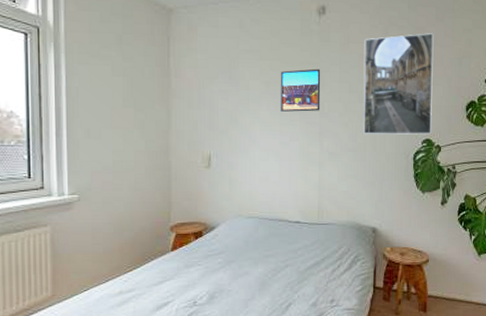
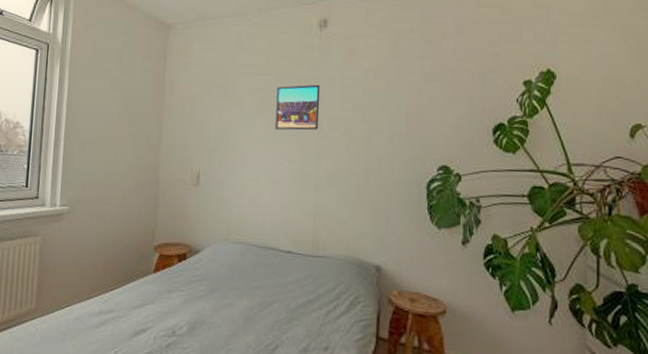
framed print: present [363,33,434,135] -> none [367,46,452,161]

